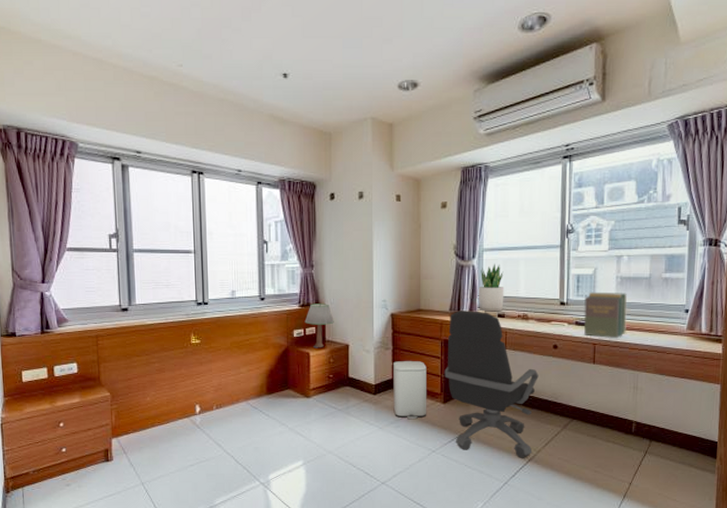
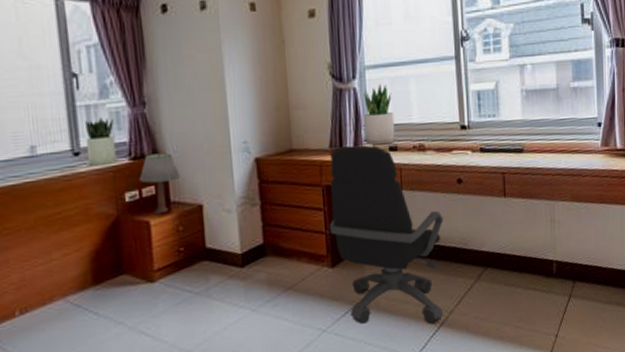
planter: none [268,274,291,310] -> present [85,117,119,167]
pedal bin: present [393,360,427,419] -> none [264,216,312,293]
books: present [583,291,627,339] -> none [486,108,537,165]

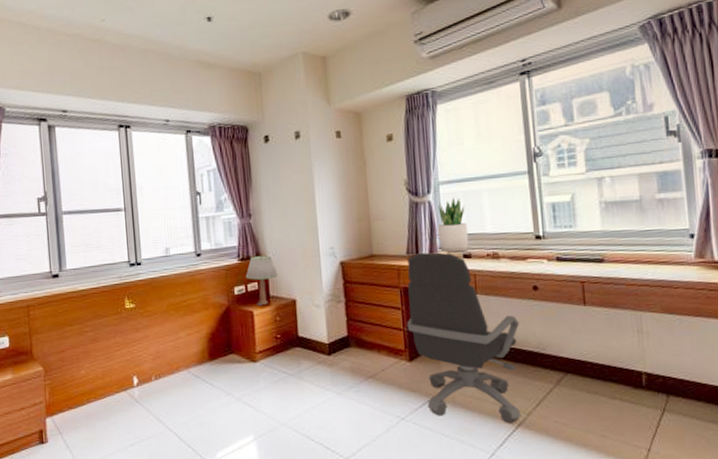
planter: present [85,117,119,167] -> none [205,226,230,266]

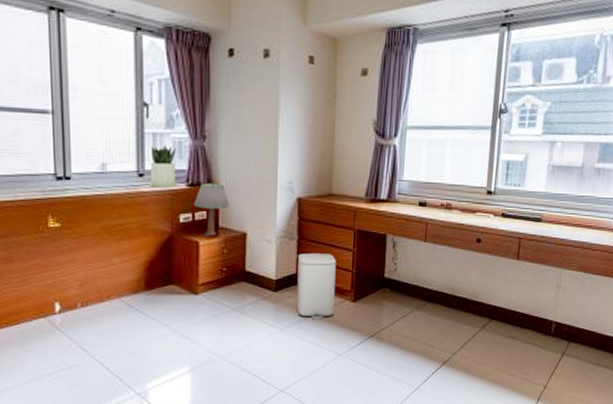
planter: none [205,226,230,266] -> present [149,145,177,189]
pedal bin: none [348,313,391,381] -> present [296,252,336,319]
office chair: present [407,252,522,423] -> none [356,197,459,361]
planter: present [438,197,469,253] -> none [398,144,428,200]

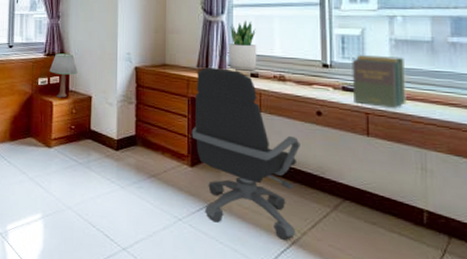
planter: present [149,145,177,189] -> none [16,23,37,58]
pedal bin: present [296,252,336,319] -> none [136,116,173,181]
office chair: none [356,197,459,361] -> present [191,68,300,240]
planter: none [398,144,428,200] -> present [229,20,257,71]
books: none [510,180,557,233] -> present [350,54,406,109]

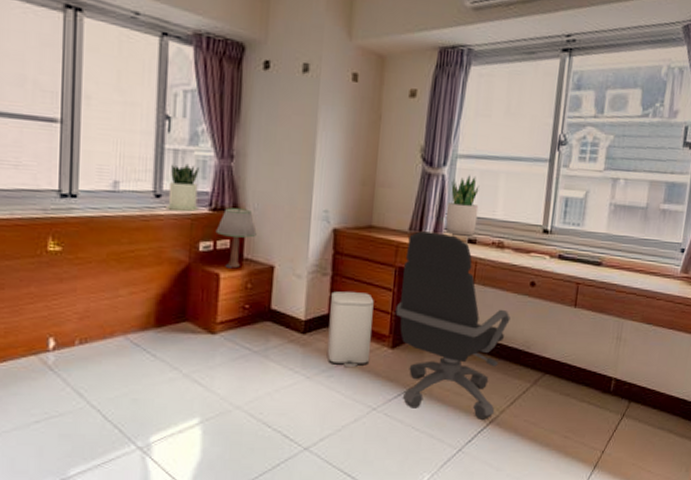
planter: none [16,23,37,58] -> present [166,163,199,213]
pedal bin: none [136,116,173,181] -> present [327,291,374,367]
books: present [350,54,406,109] -> none [567,219,620,279]

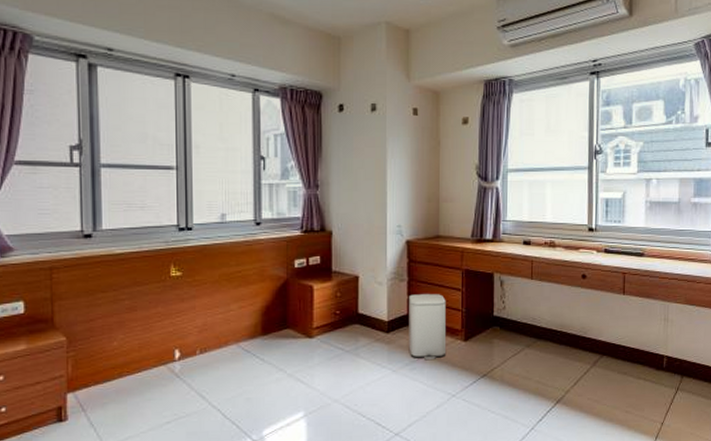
planter: present [166,163,199,213] -> none [265,195,292,236]
table lamp: present [215,207,257,269] -> none [307,228,342,281]
office chair: present [395,231,510,420] -> none [465,237,567,400]
planter: present [445,175,480,236] -> none [503,186,530,239]

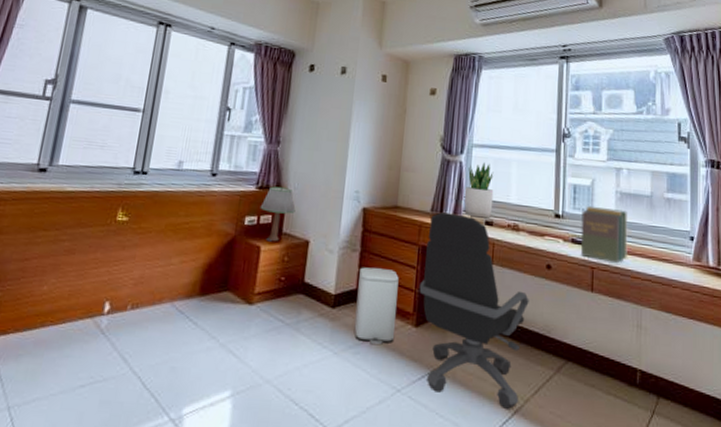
table lamp: none [307,228,342,281] -> present [260,186,296,242]
office chair: none [465,237,567,400] -> present [419,212,529,409]
planter: none [503,186,530,239] -> present [464,162,494,219]
books: none [612,217,657,267] -> present [580,205,628,264]

